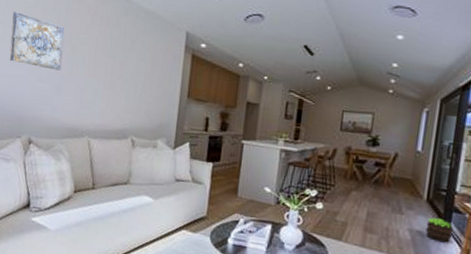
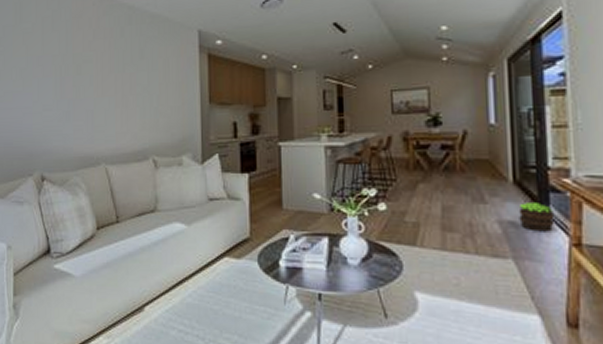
wall art: present [9,12,64,71] -> none [11,39,68,95]

